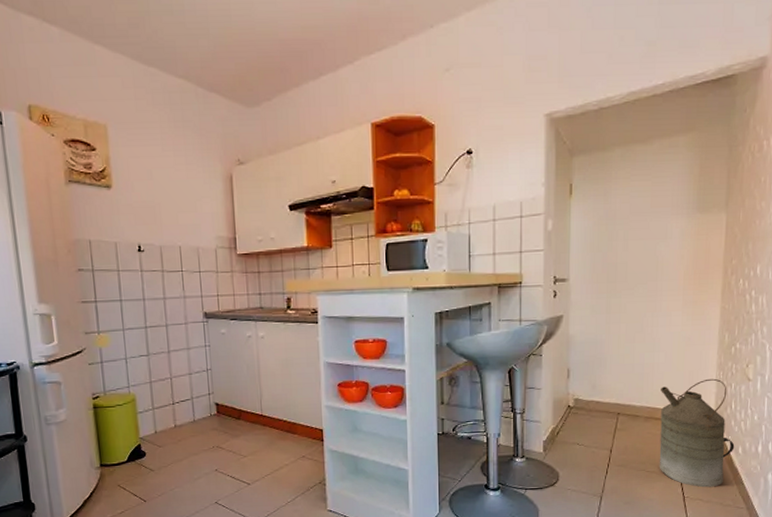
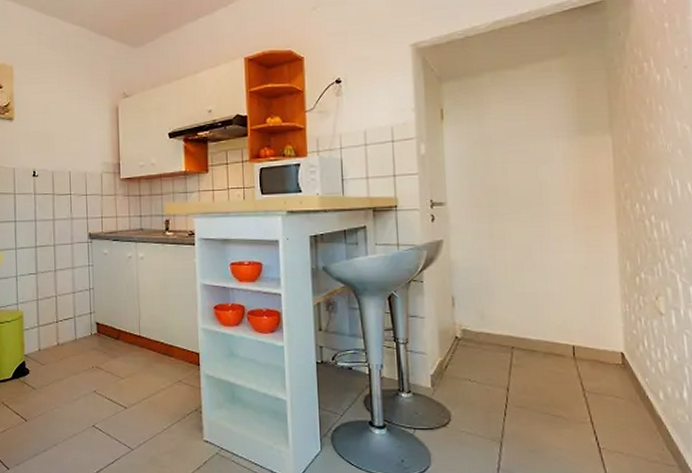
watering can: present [659,378,735,488] -> none [558,311,654,438]

